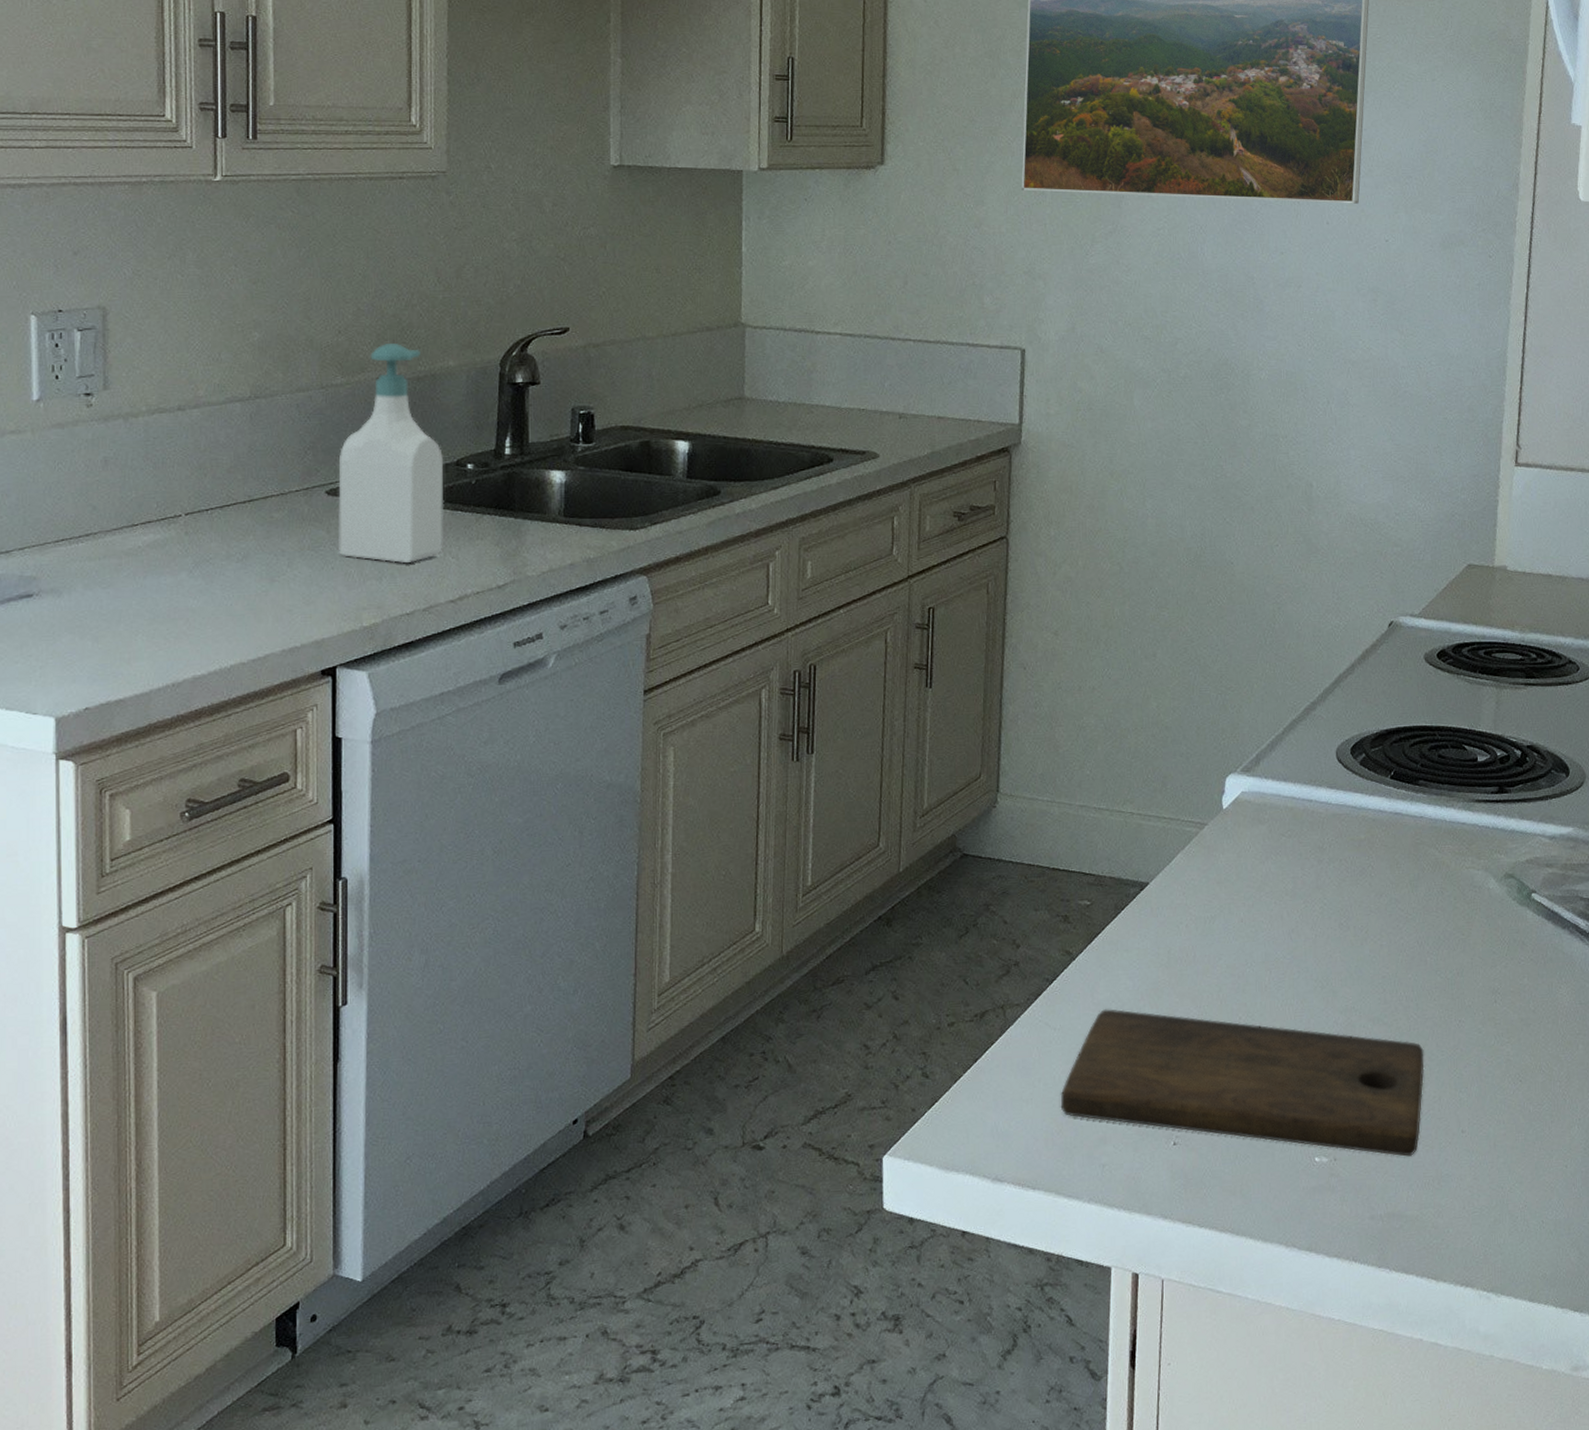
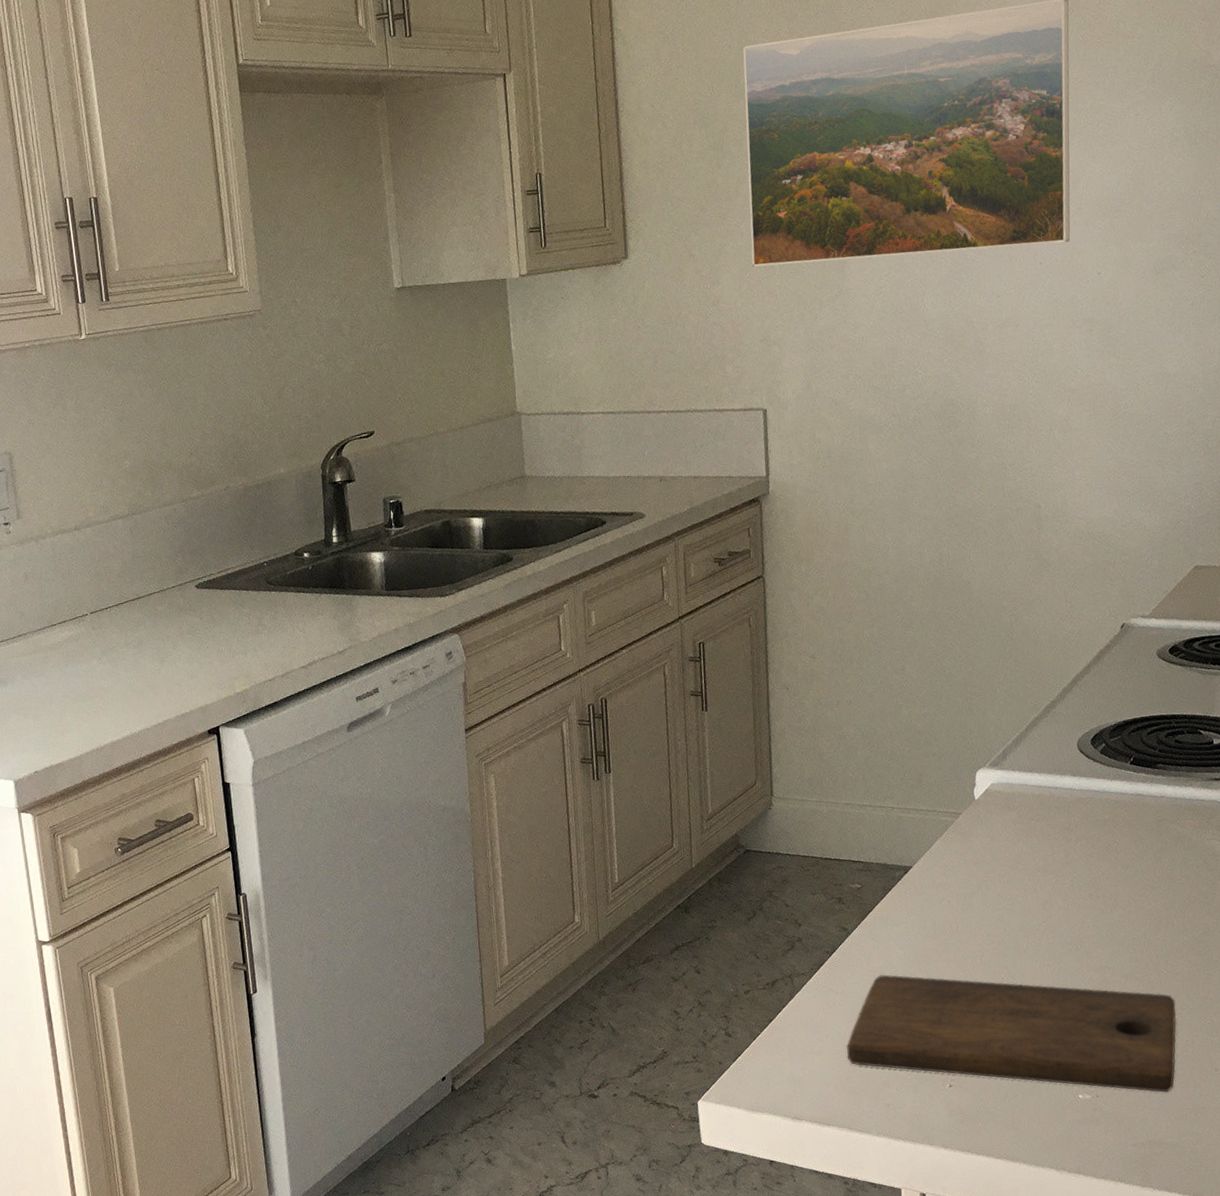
soap bottle: present [338,344,444,563] -> none [202,459,293,639]

